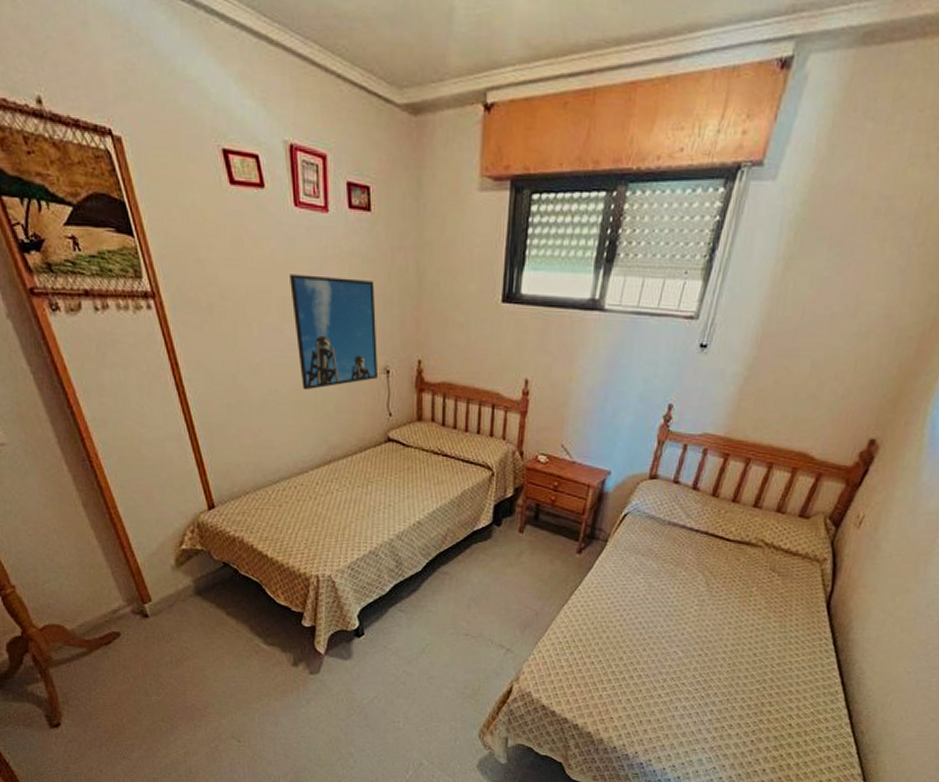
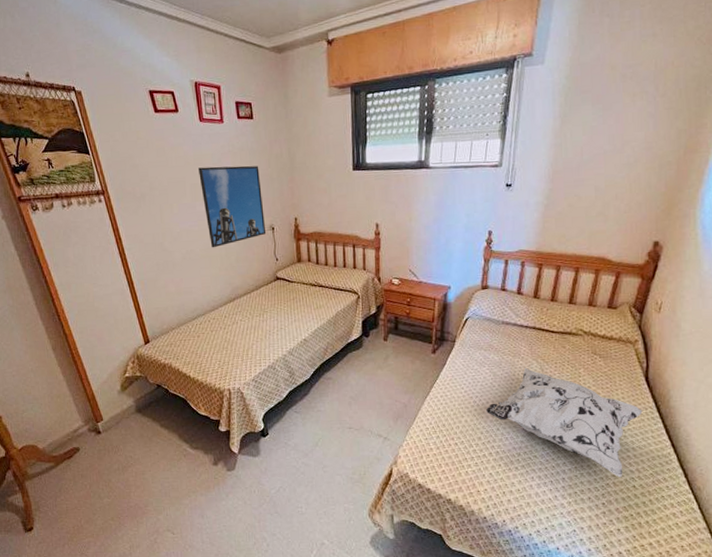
decorative pillow: none [632,581,817,714] -> present [485,368,643,478]

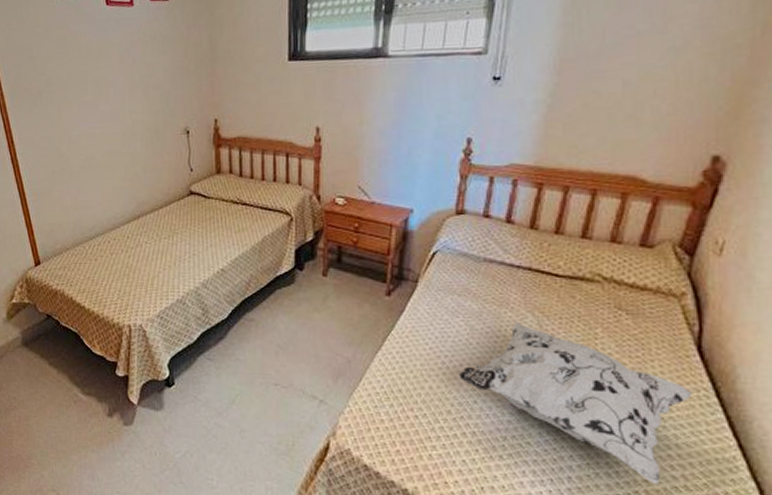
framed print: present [198,165,267,248] -> none [103,56,180,155]

